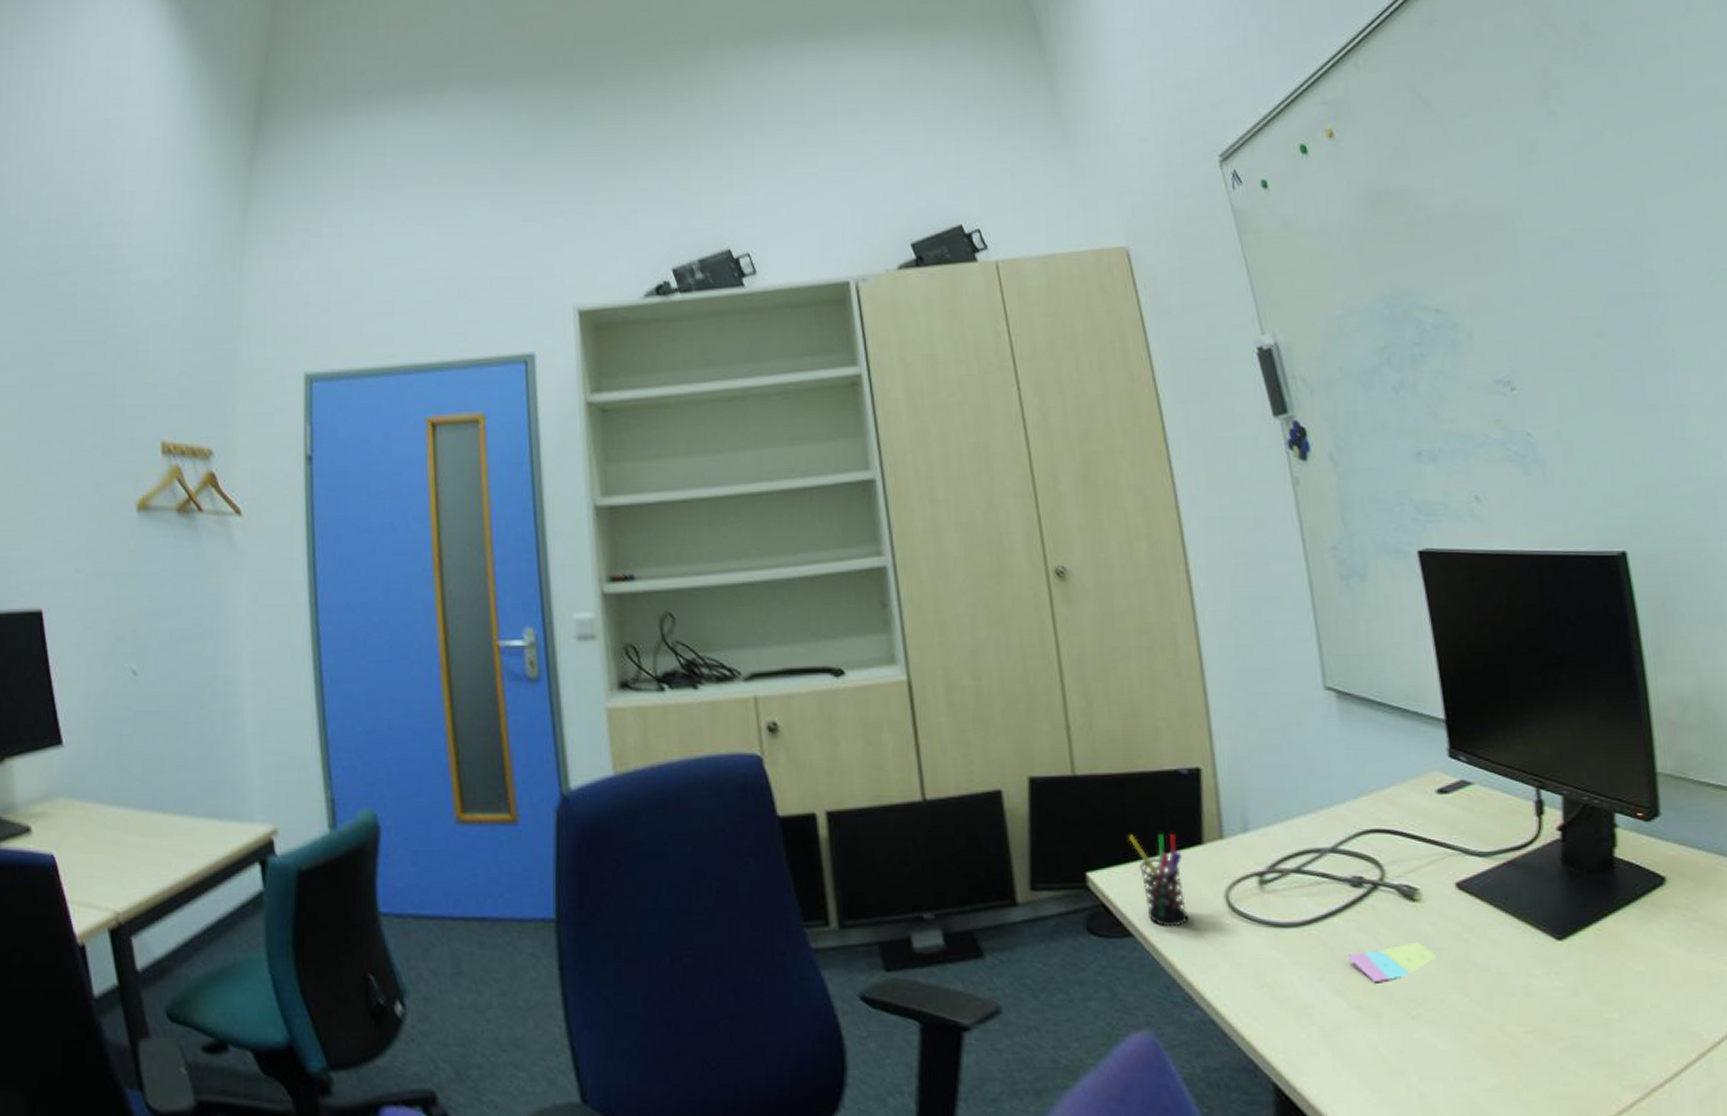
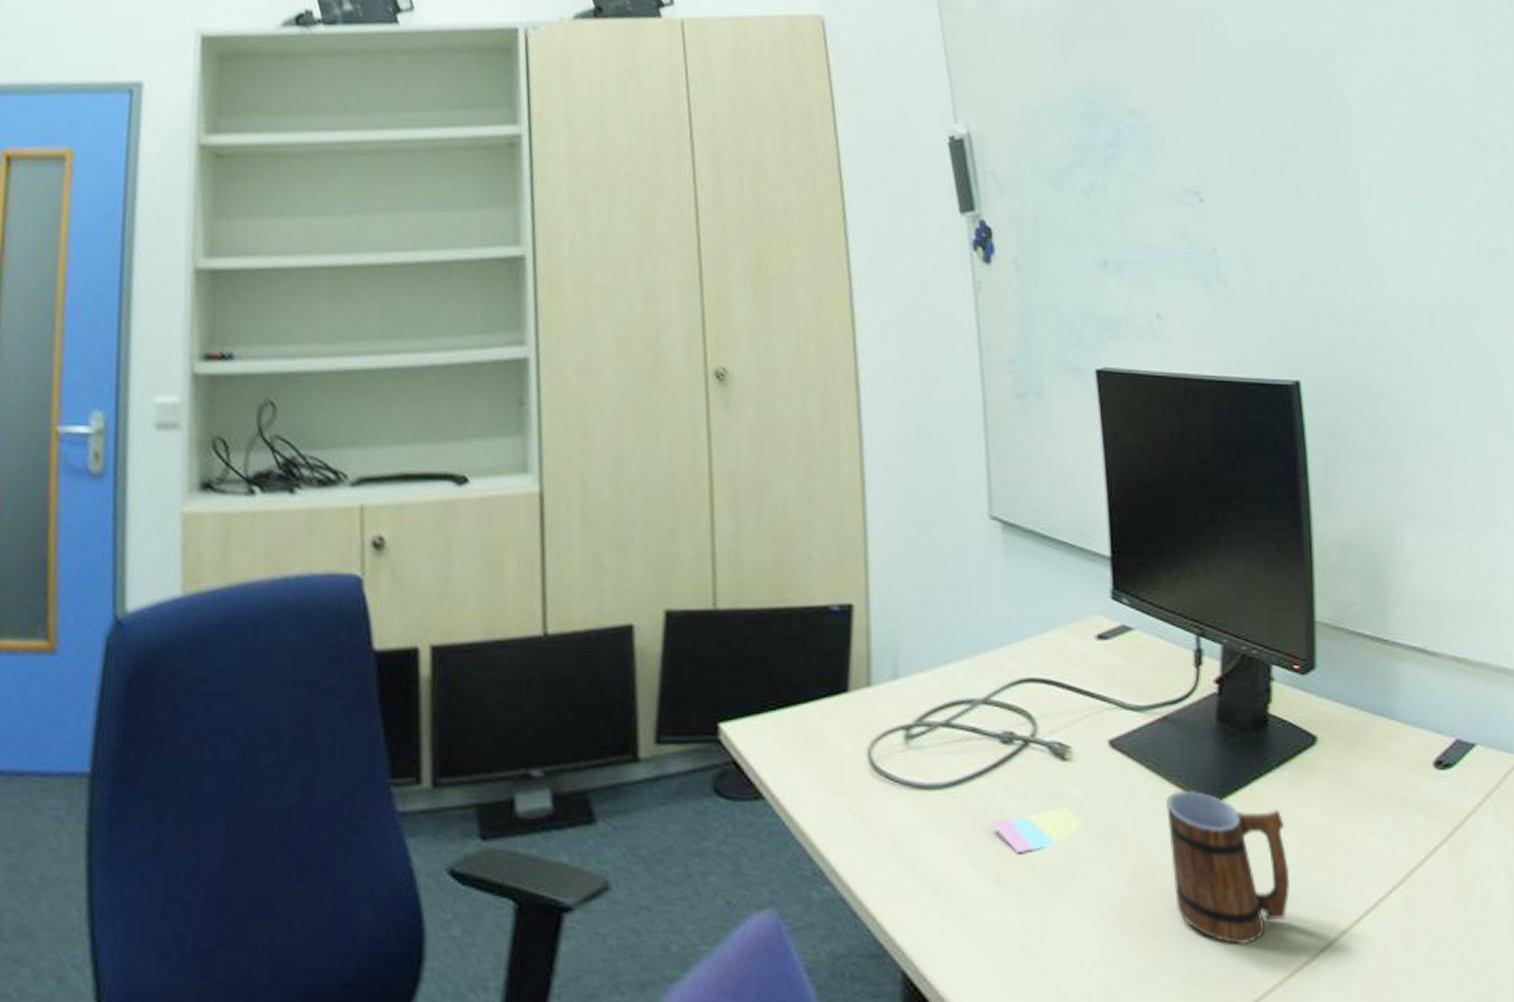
pen holder: present [1129,834,1188,927] -> none [769,680,826,789]
mug: none [1517,926,1648,1064] -> present [1166,789,1291,946]

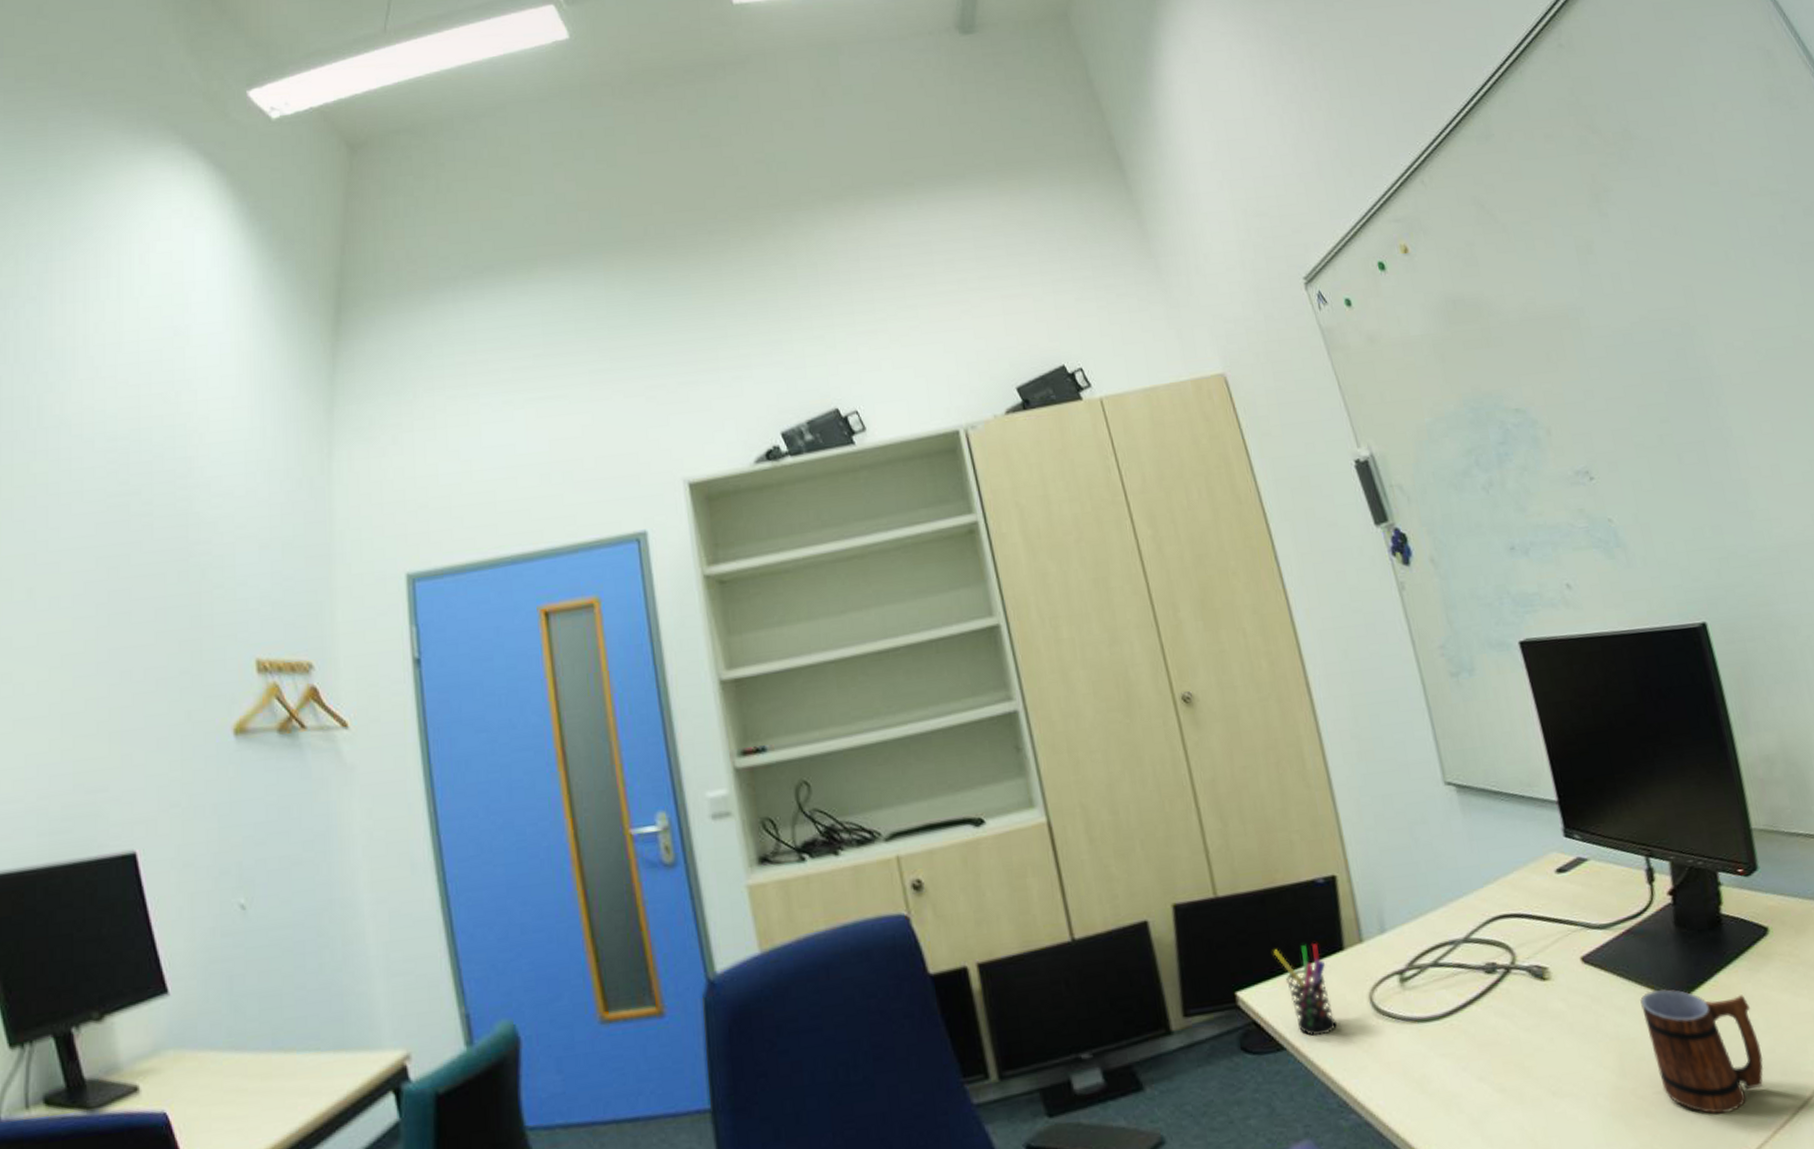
pen holder: none [769,680,826,789] -> present [1274,943,1337,1037]
sticky notes: present [989,806,1084,852] -> none [1486,1018,1570,1063]

